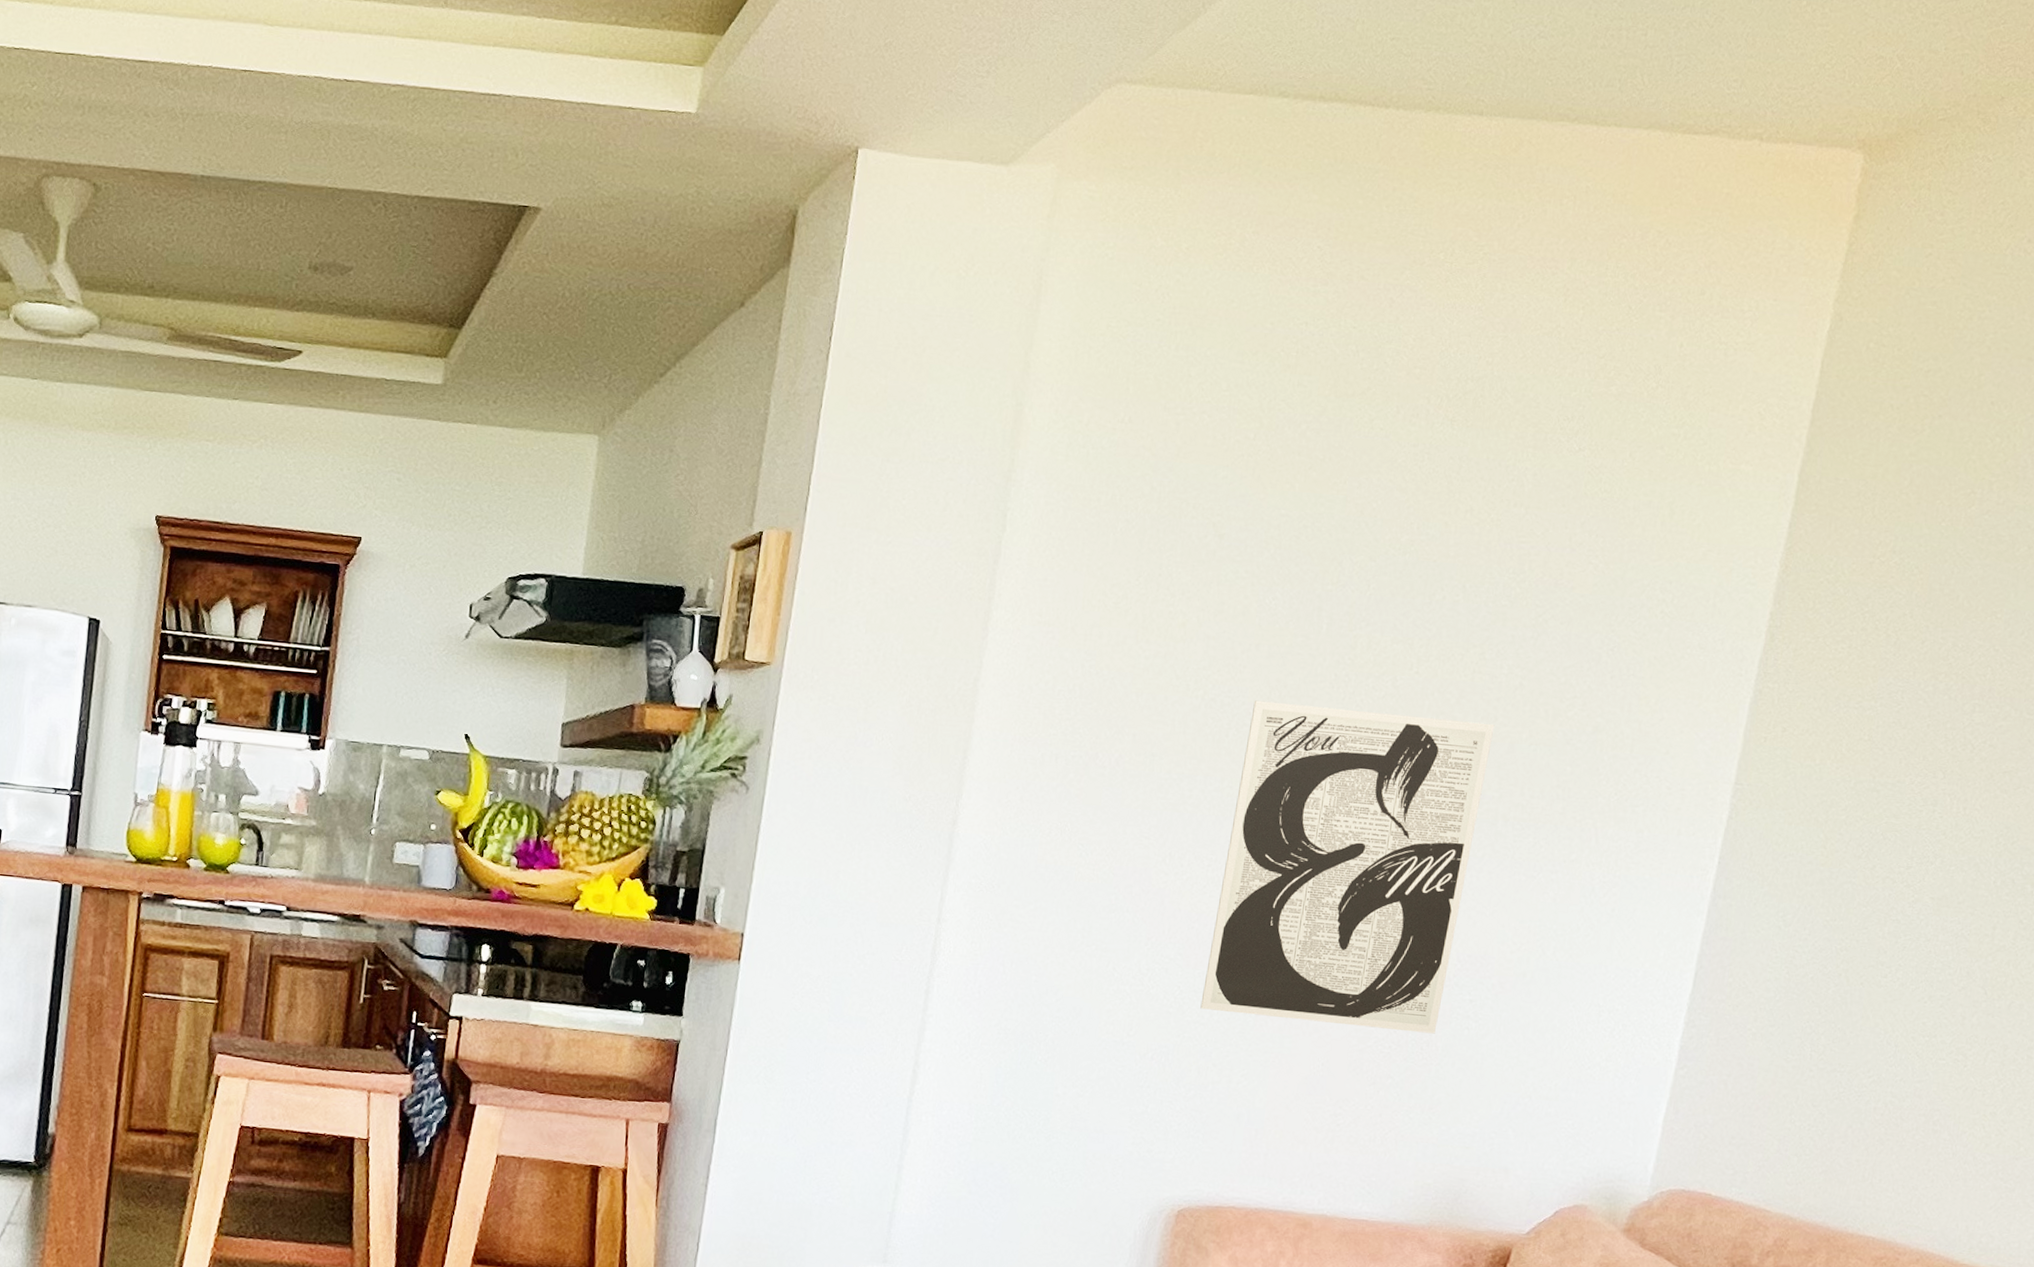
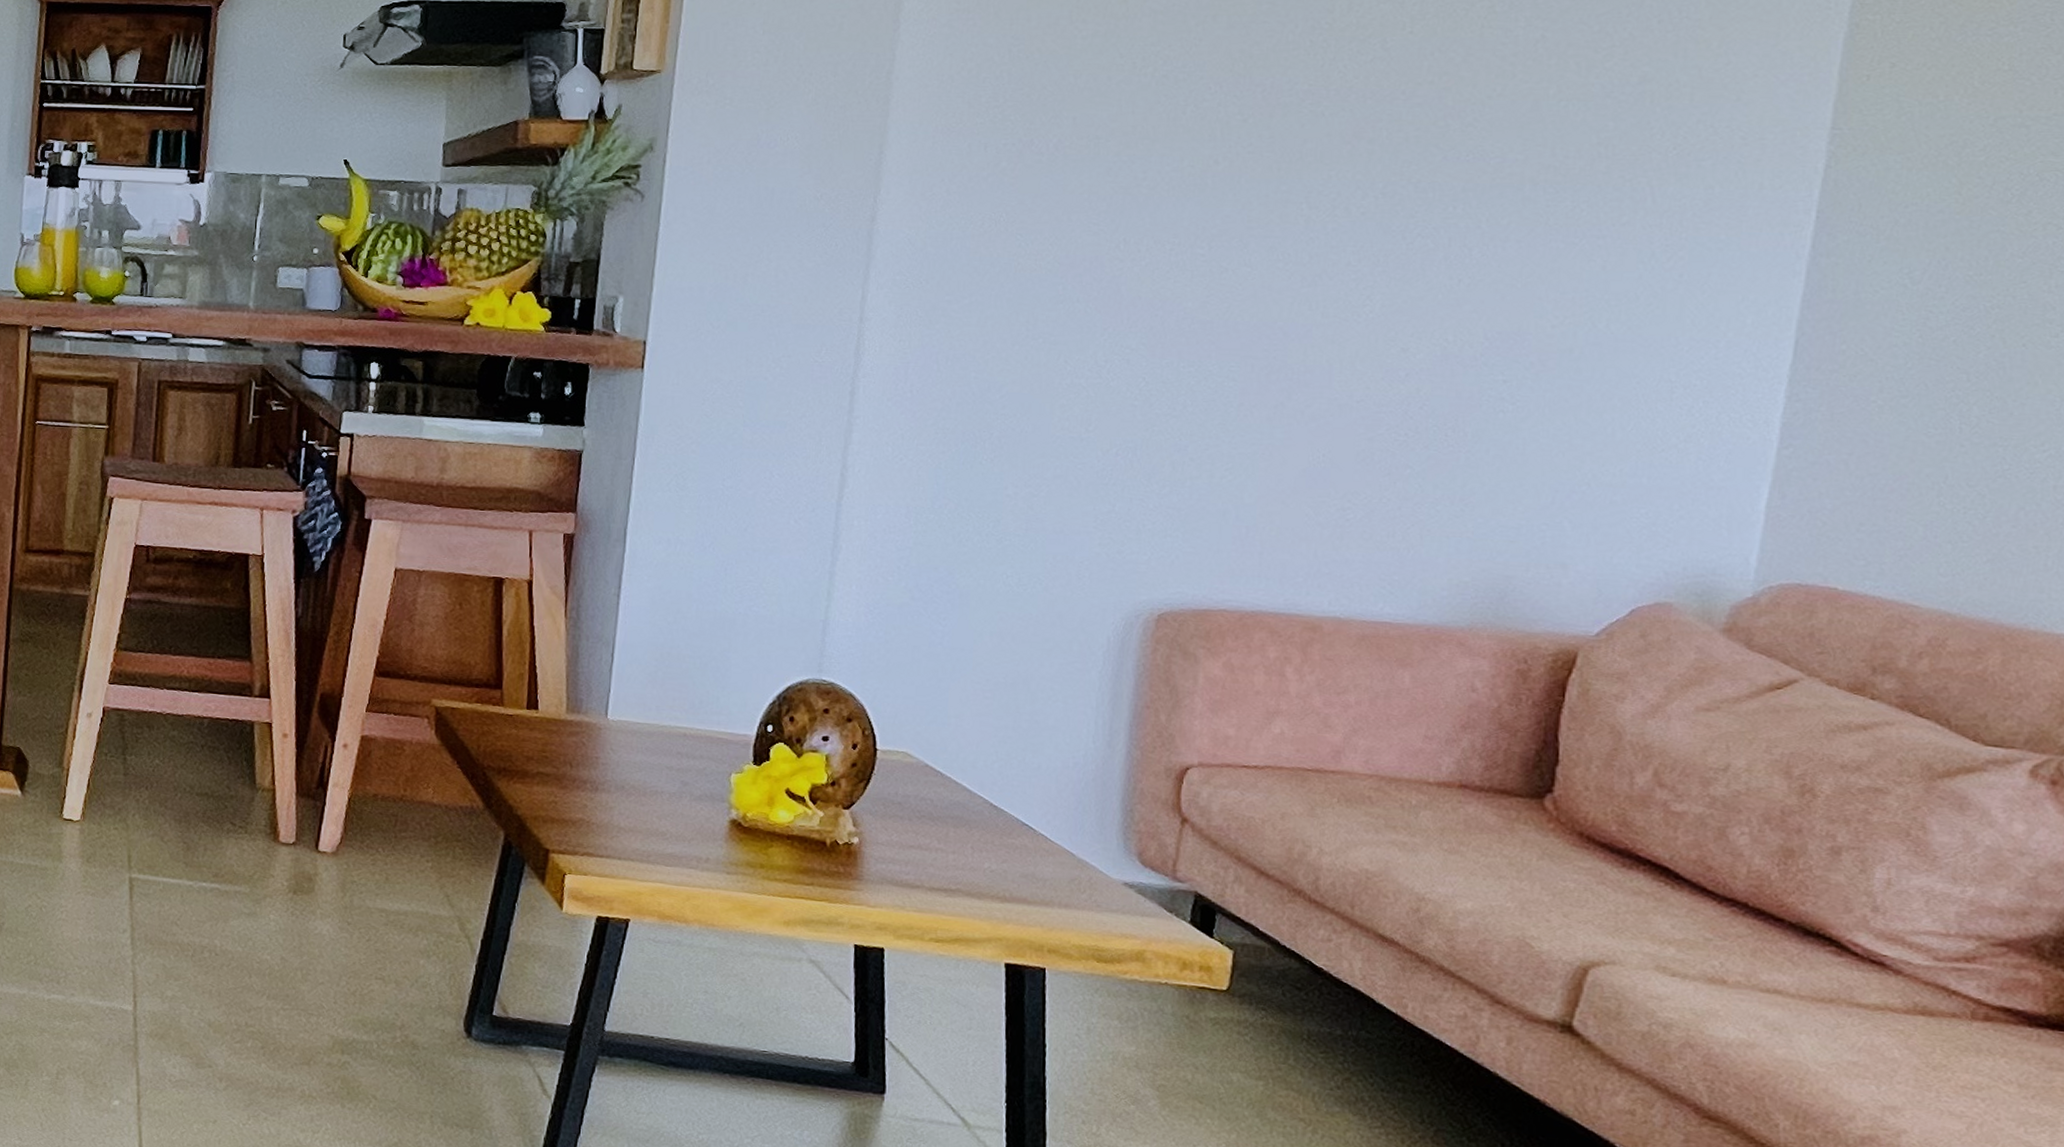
wall art: present [1200,700,1495,1034] -> none [1171,74,1513,419]

